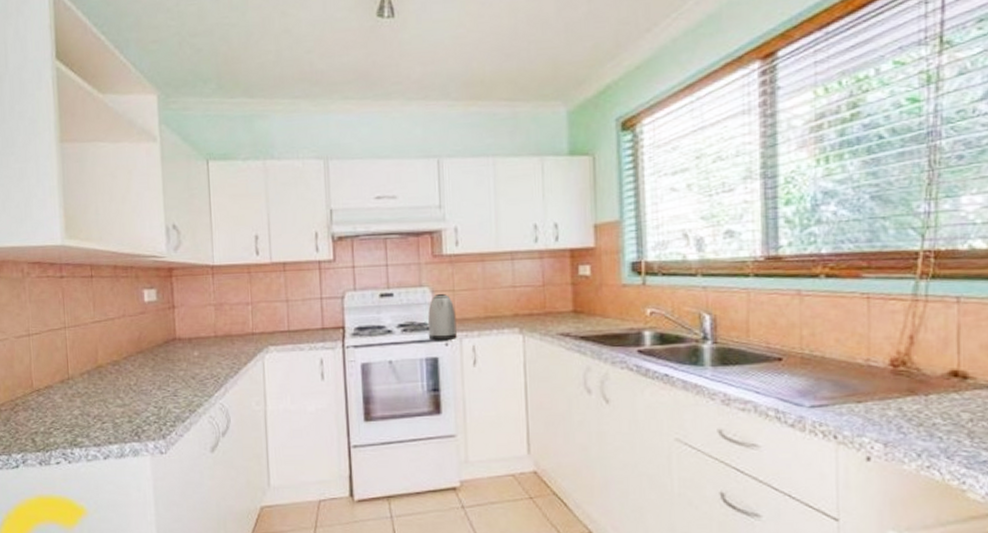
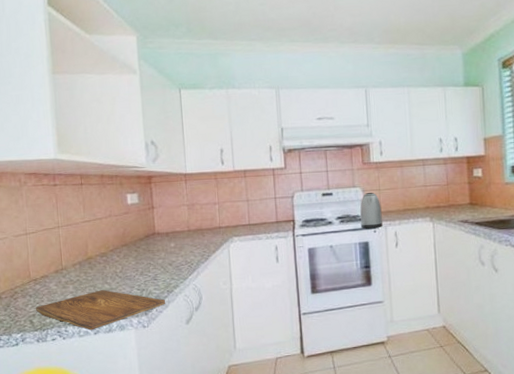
cutting board: none [38,406,187,454] -> present [36,290,165,330]

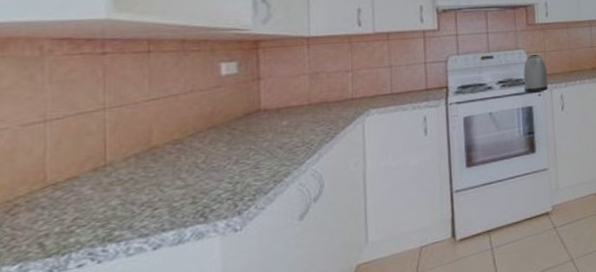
cutting board: present [36,290,165,330] -> none [52,188,270,246]

